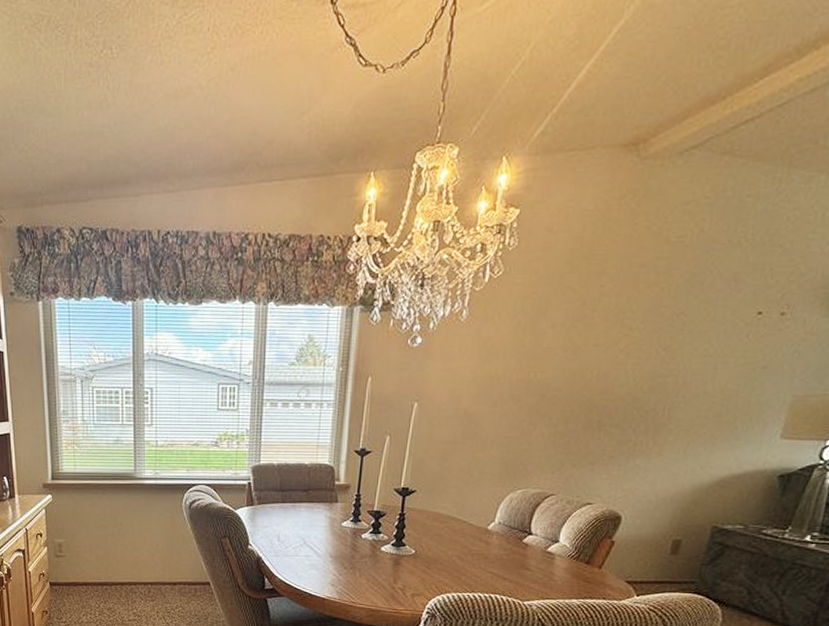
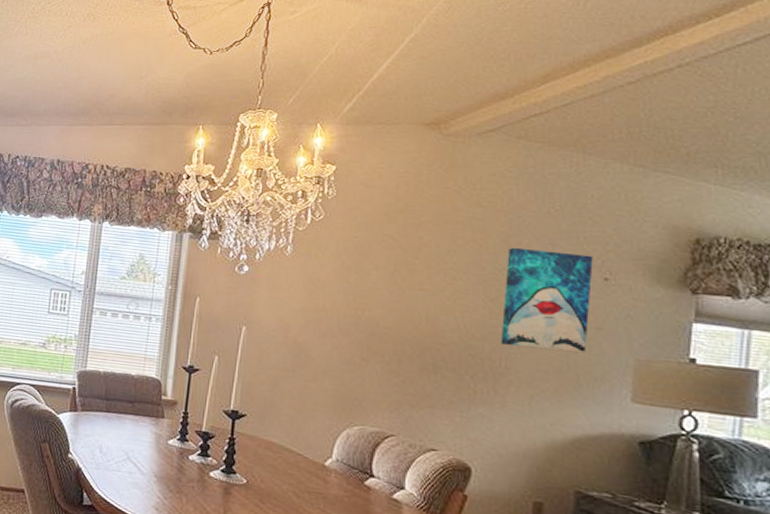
wall art: none [666,287,775,395] -> present [500,247,593,354]

